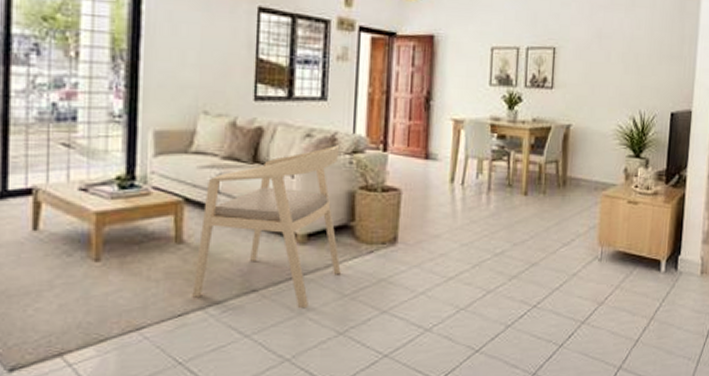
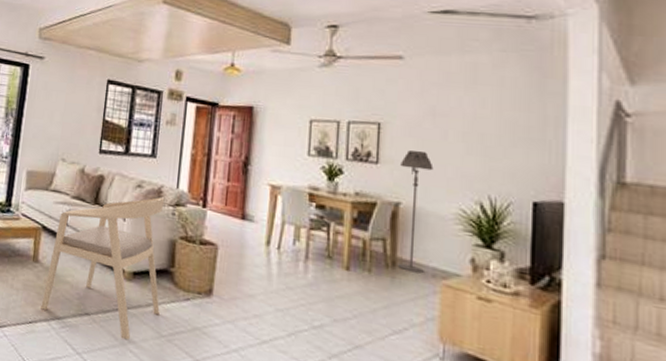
floor lamp: none [567,74,599,188] -> present [397,150,434,274]

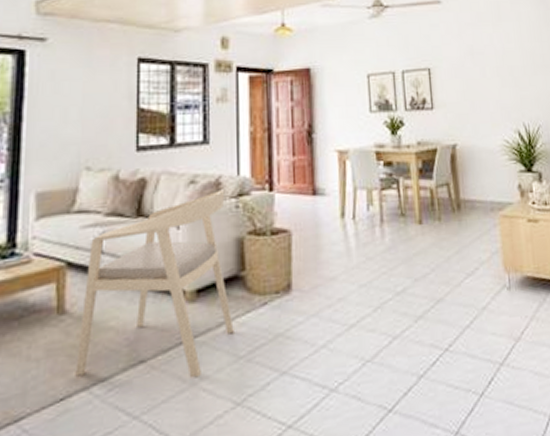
floor lamp: present [397,150,434,274] -> none [452,91,484,211]

